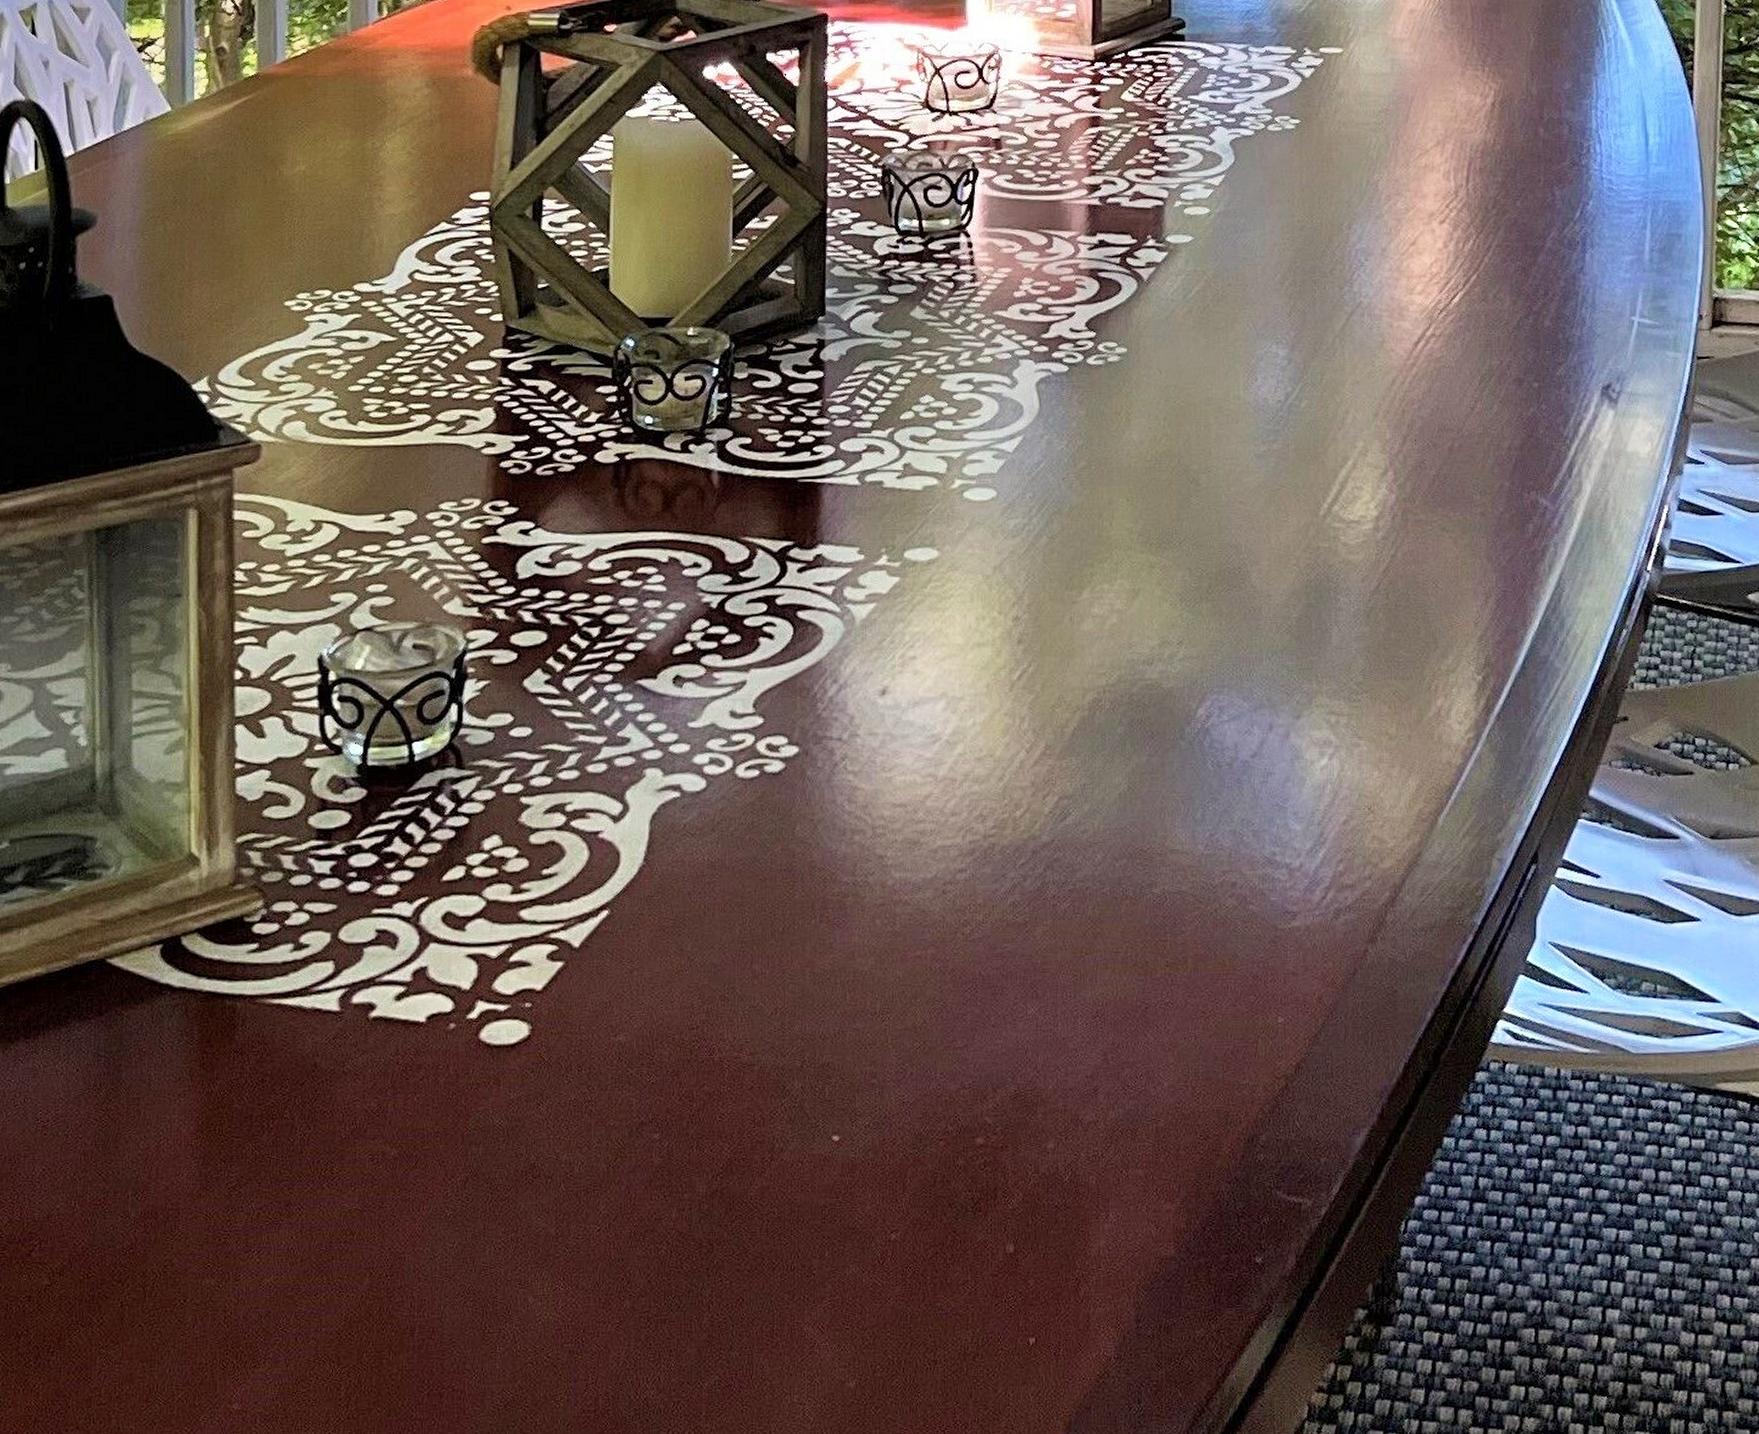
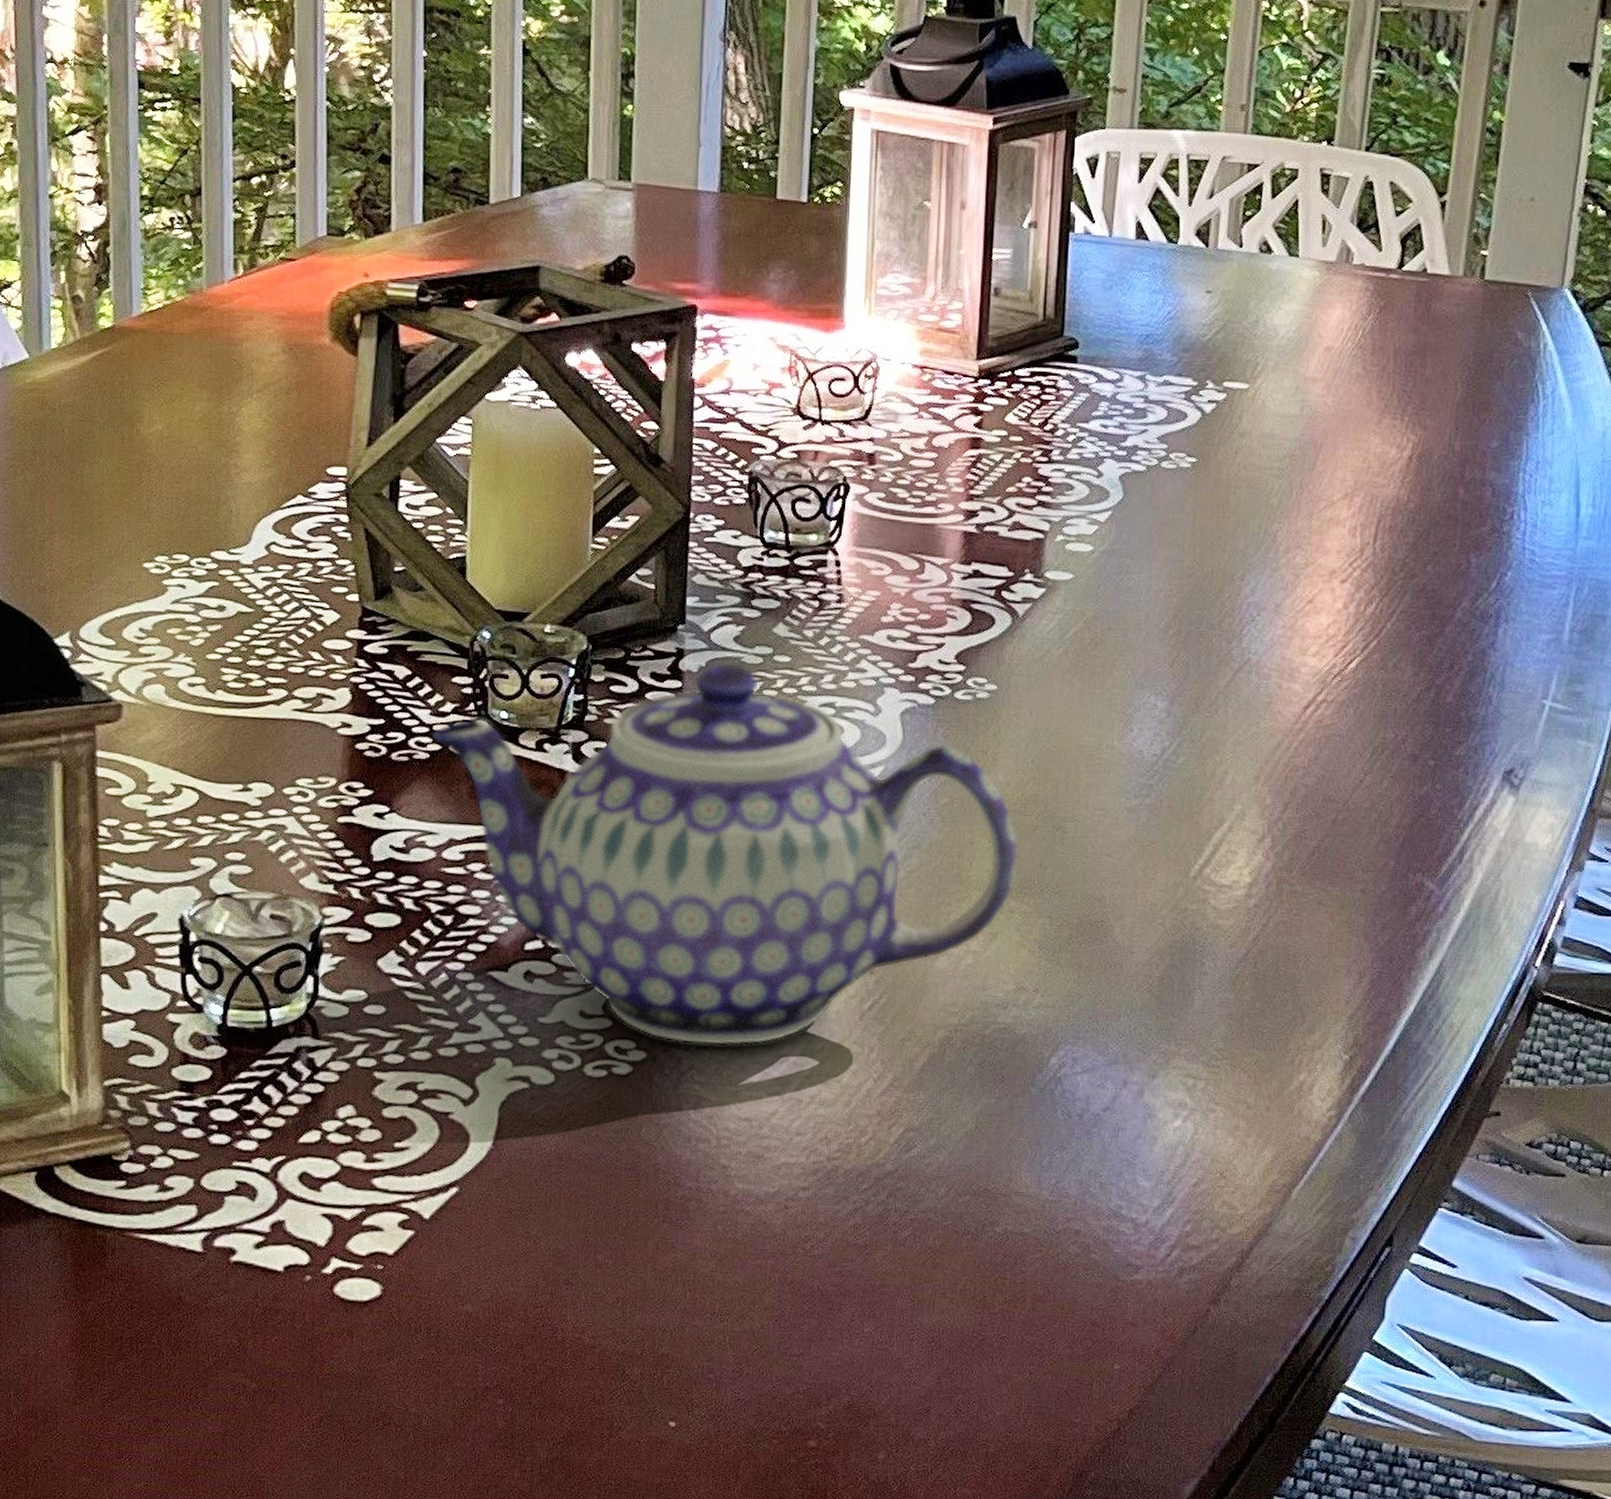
teapot: none [576,348,1156,734] -> present [431,662,1019,1046]

